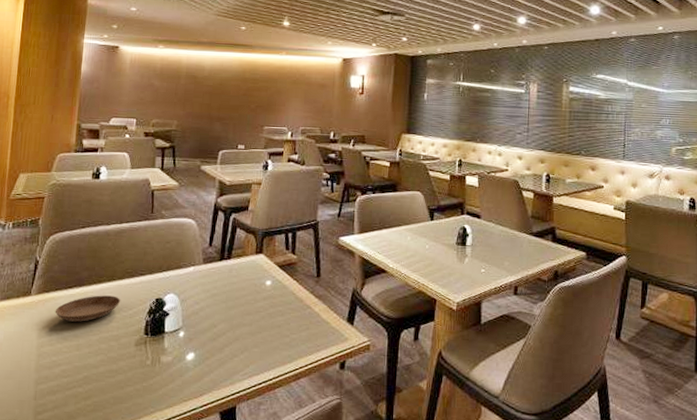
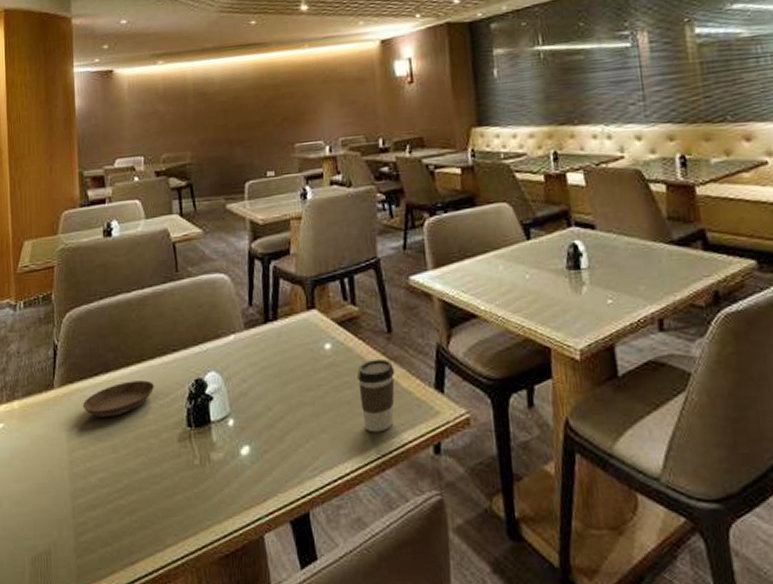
coffee cup: none [288,295,319,350] -> present [357,358,395,433]

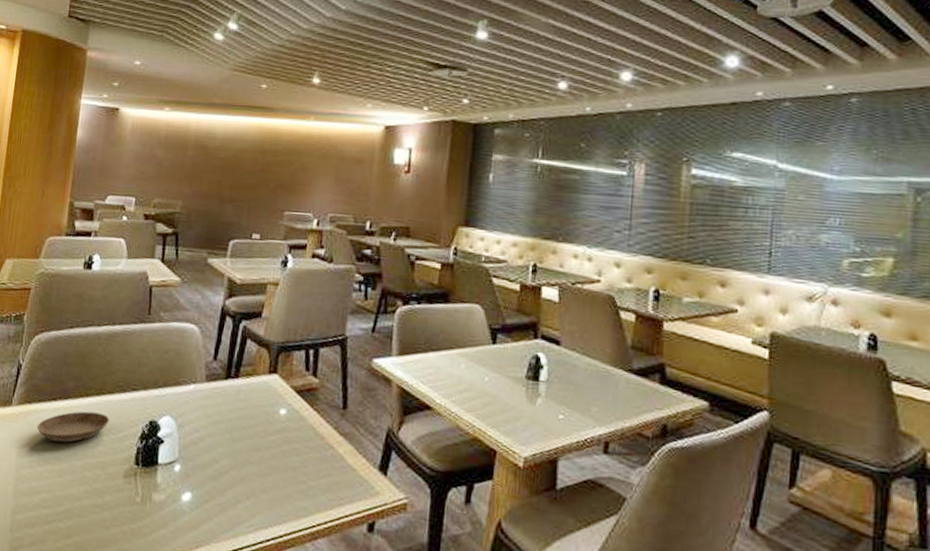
coffee cup: present [357,358,395,433] -> none [305,431,344,502]

